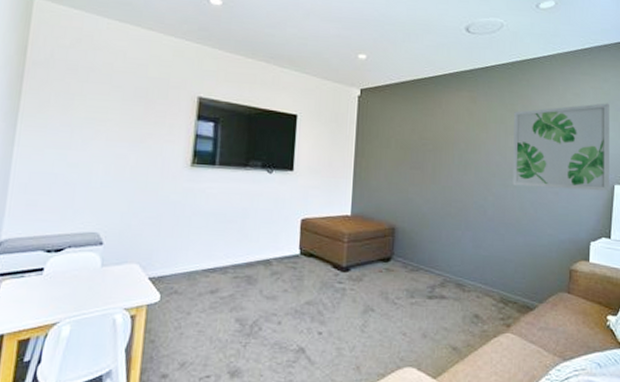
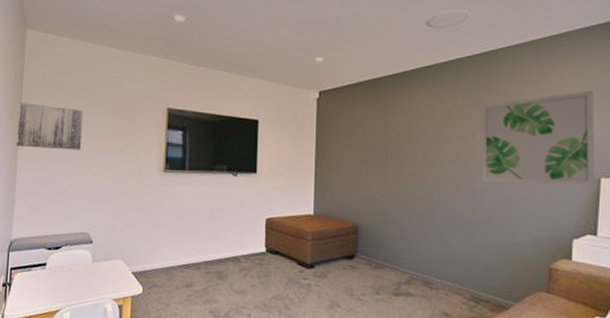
wall art: none [14,80,100,139] -> present [17,102,84,150]

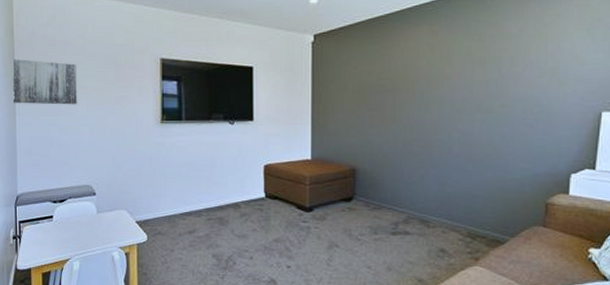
wall art: present [482,90,595,186] -> none [480,21,598,120]

